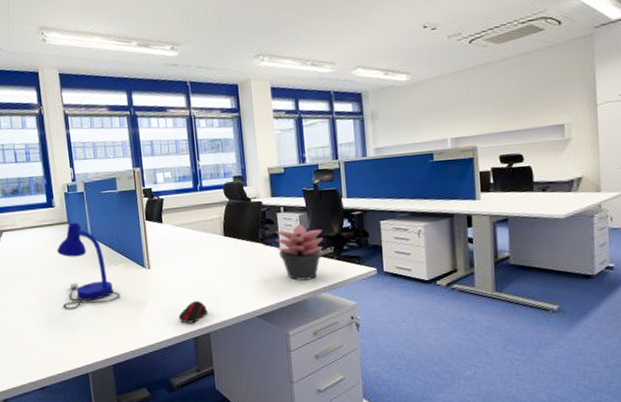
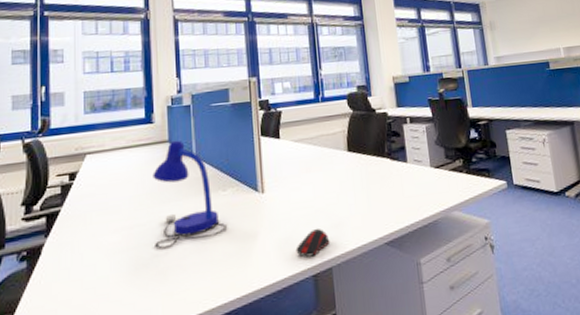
succulent plant: present [275,224,323,281] -> none [401,135,452,199]

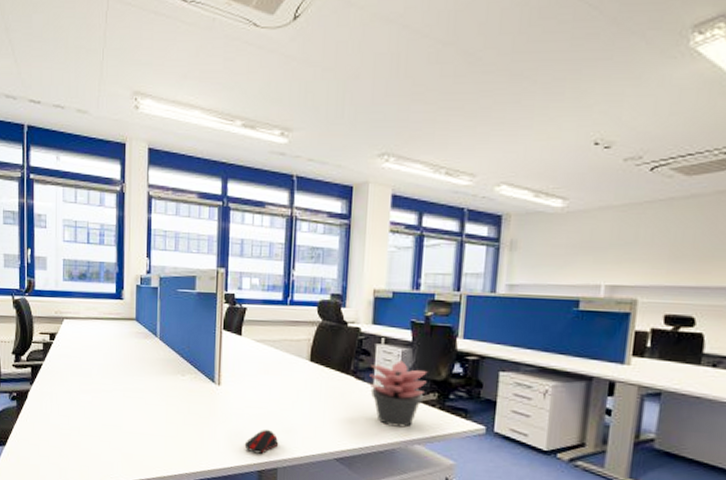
desk lamp: present [153,140,228,250] -> none [118,319,184,417]
succulent plant: none [401,135,452,199] -> present [369,360,428,428]

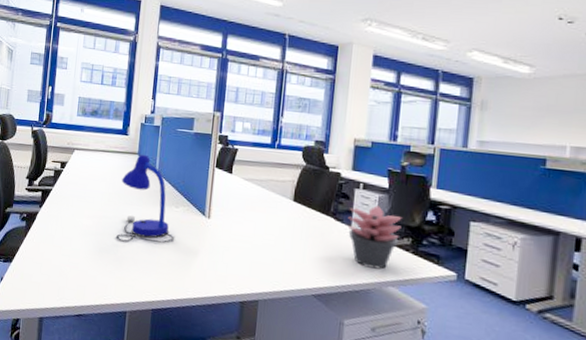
desk lamp: none [118,319,184,417] -> present [116,154,175,243]
computer mouse: present [244,429,279,454] -> none [229,262,261,286]

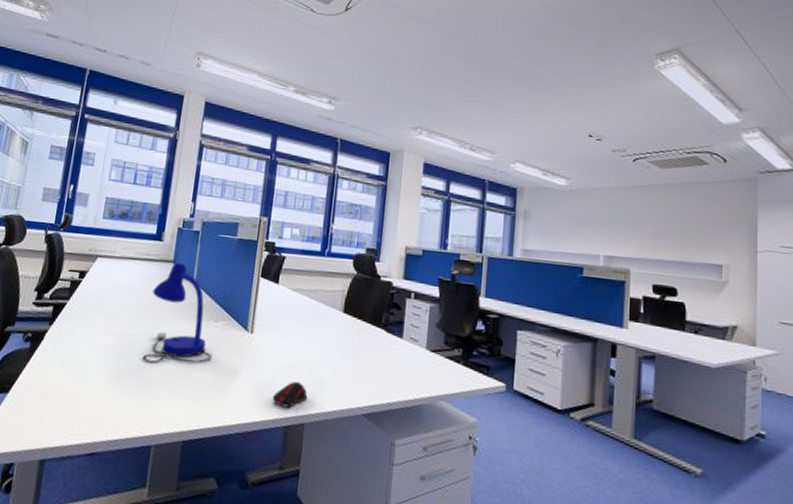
computer mouse: none [229,262,261,286] -> present [272,381,308,408]
succulent plant: present [347,205,402,269] -> none [399,315,453,383]

